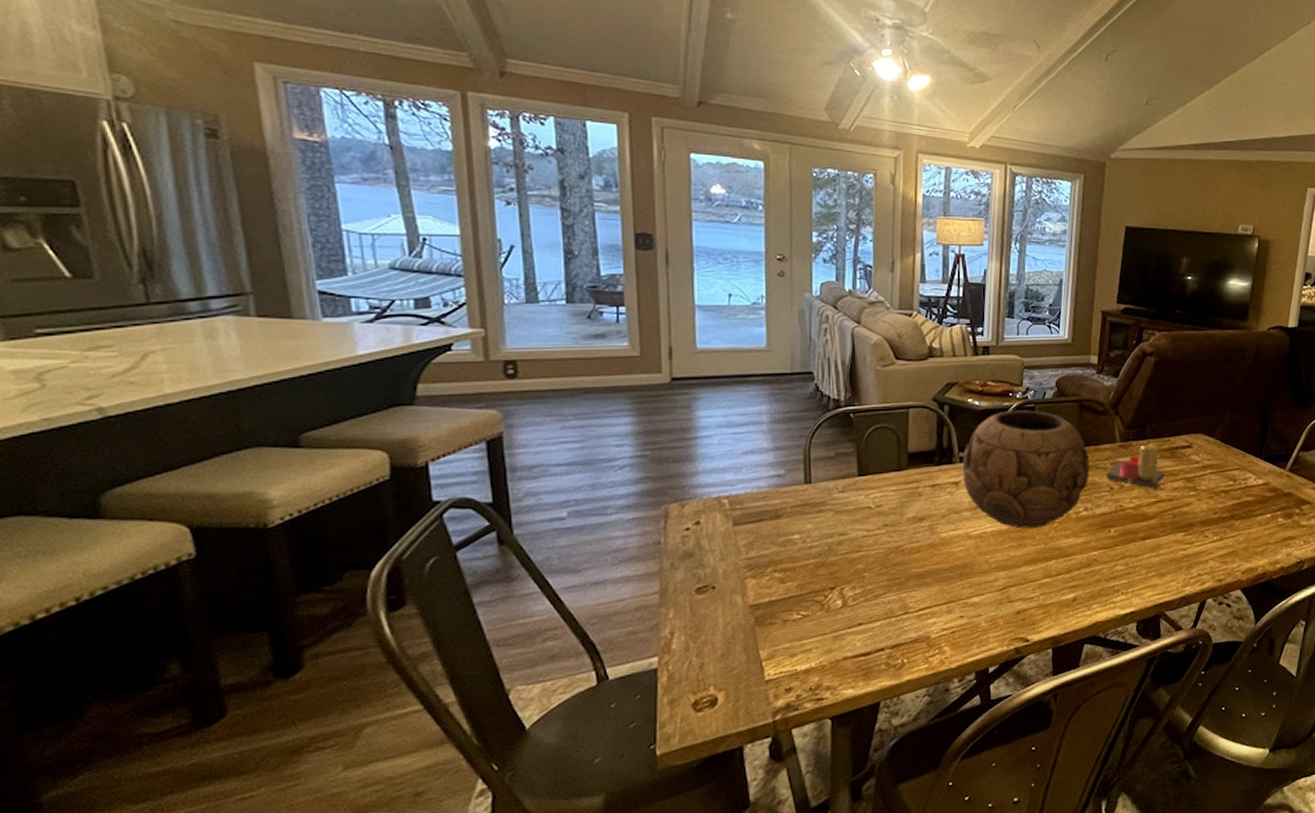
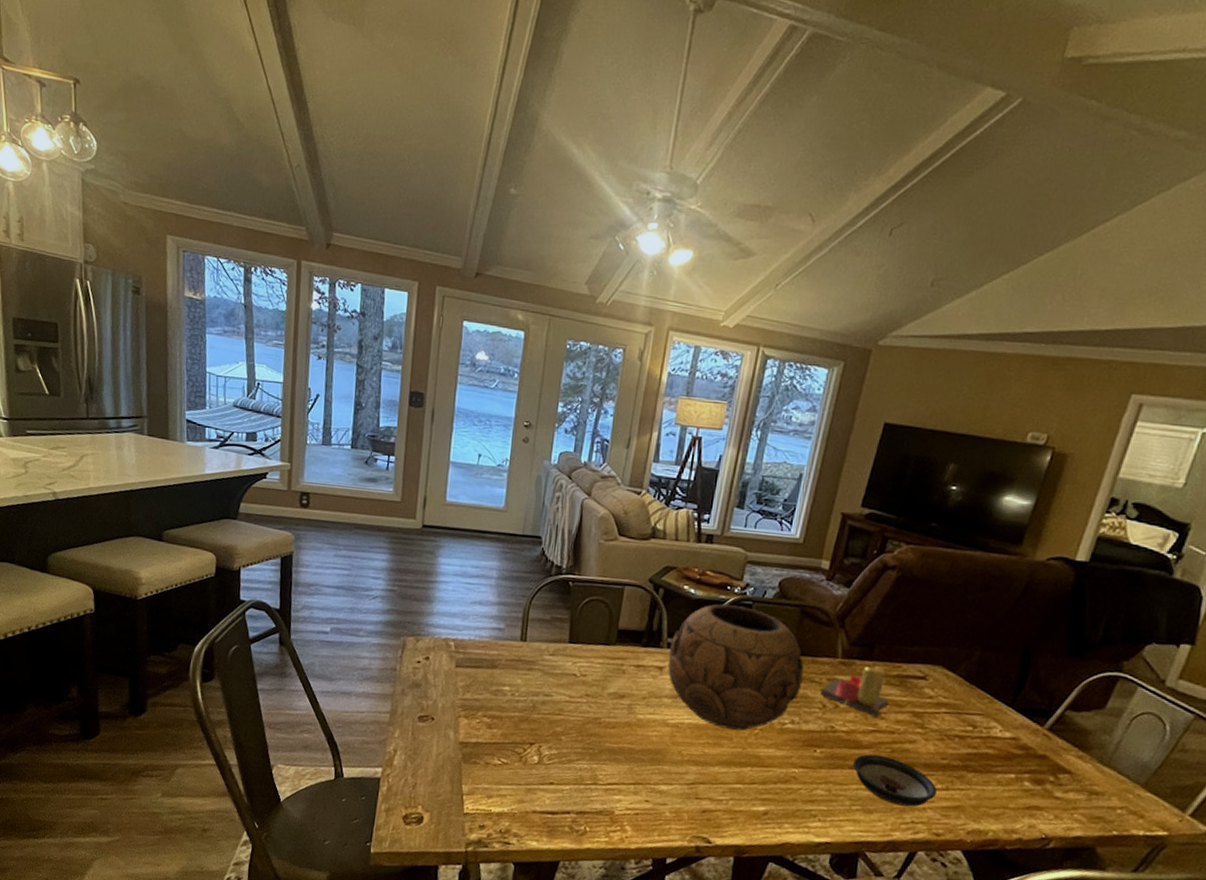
saucer: none [1143,522,1214,563] -> present [852,754,937,807]

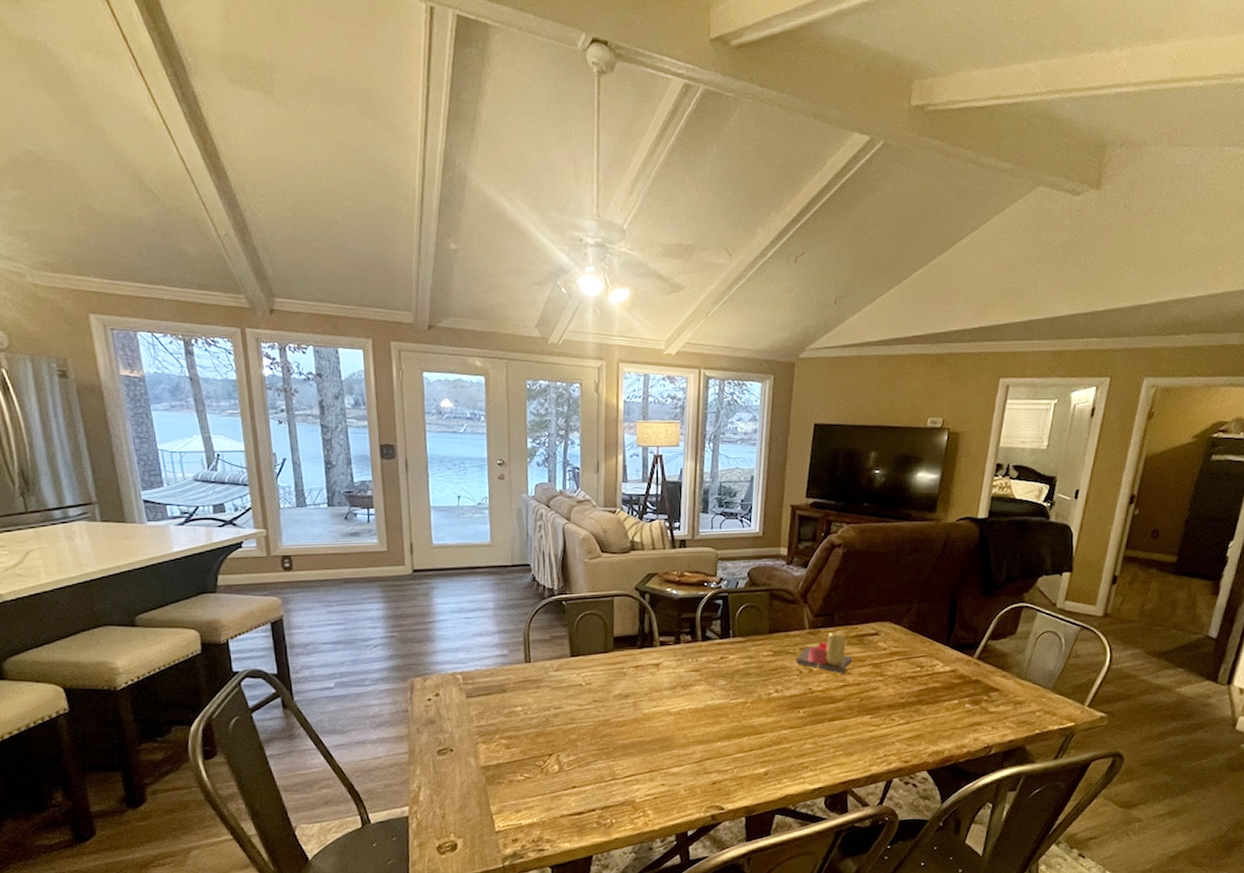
decorative bowl: present [668,604,804,731] -> none [662,598,780,707]
saucer: present [852,754,937,807] -> none [831,705,900,744]

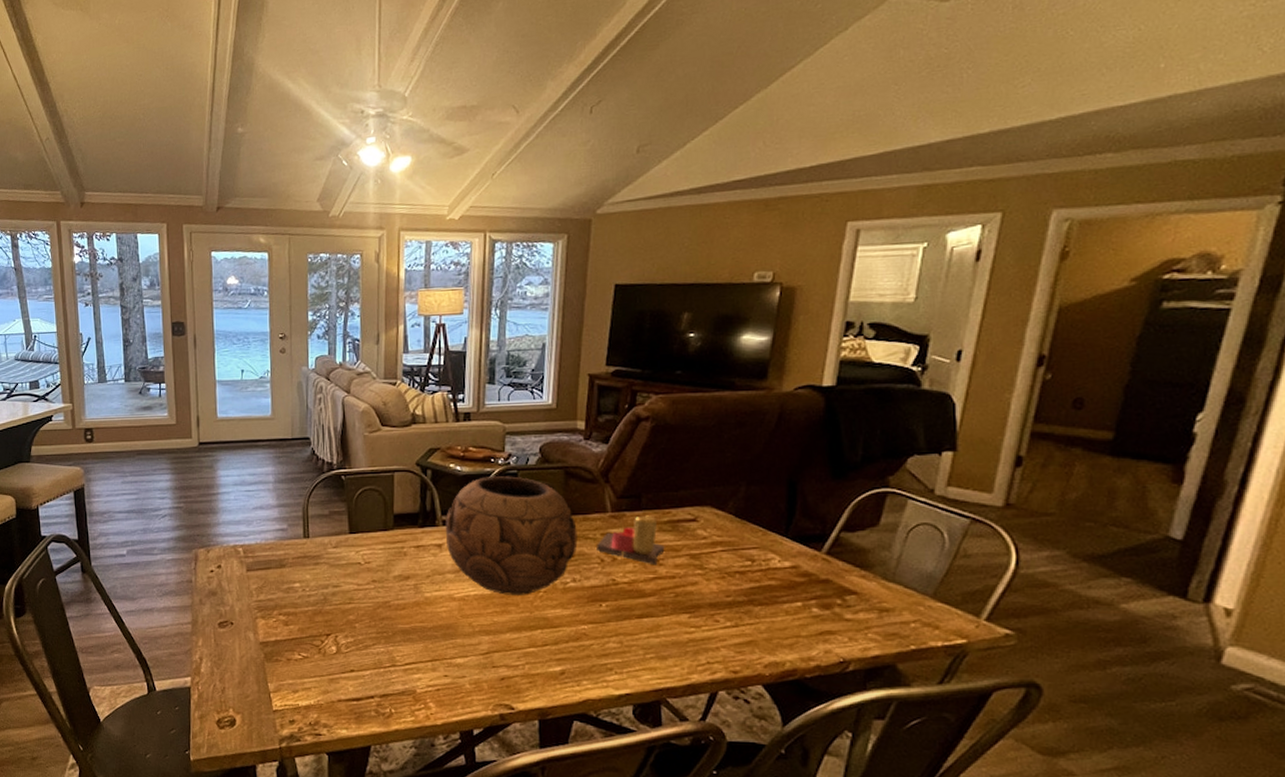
decorative bowl: none [662,598,780,707] -> present [445,476,578,595]

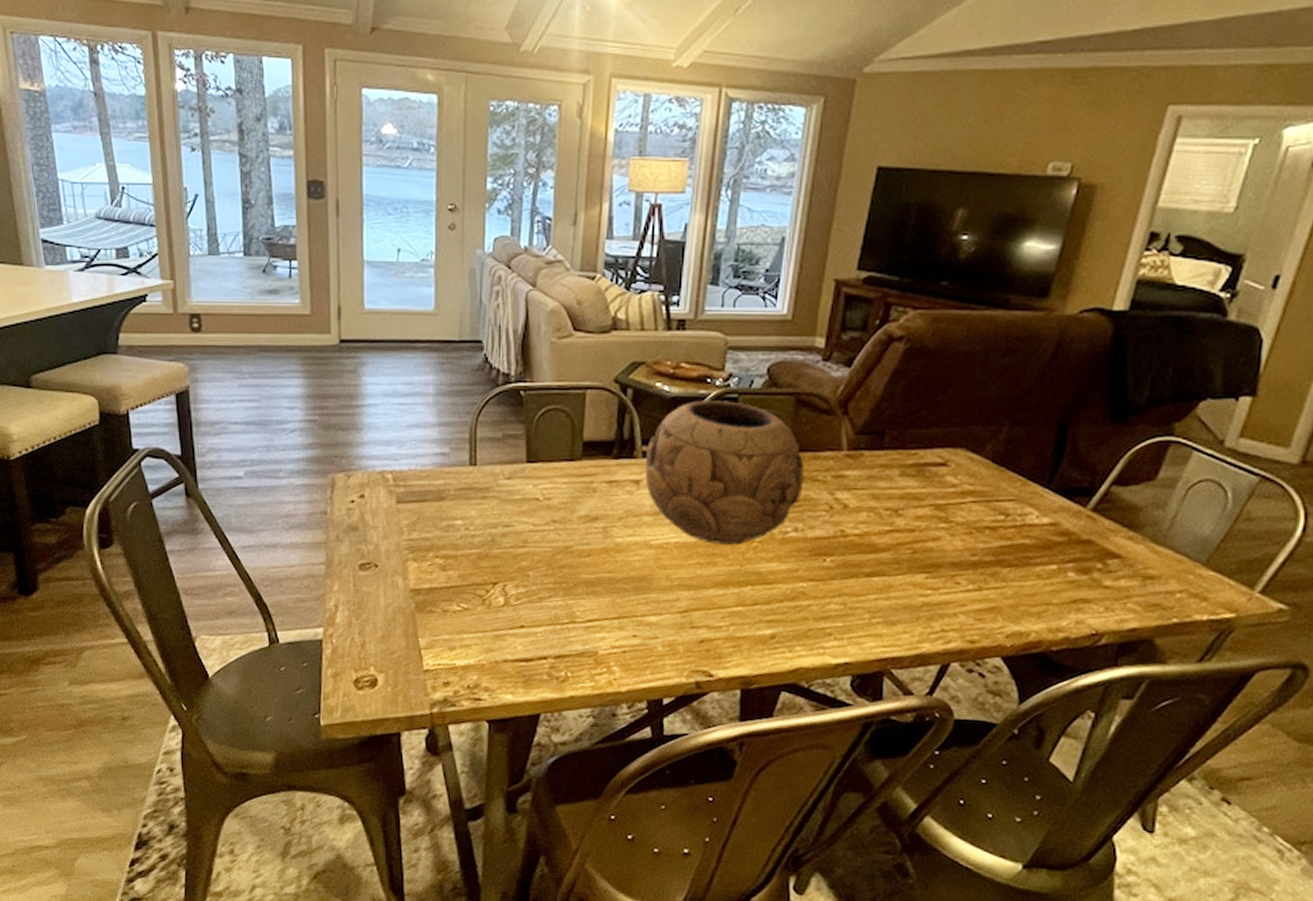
candle: present [596,515,665,566] -> none [826,456,906,516]

